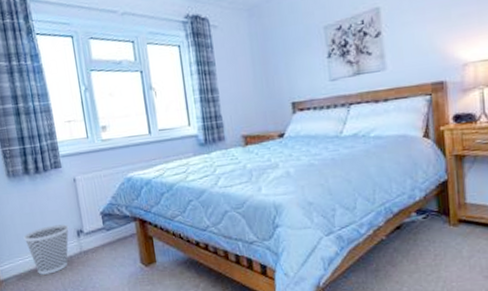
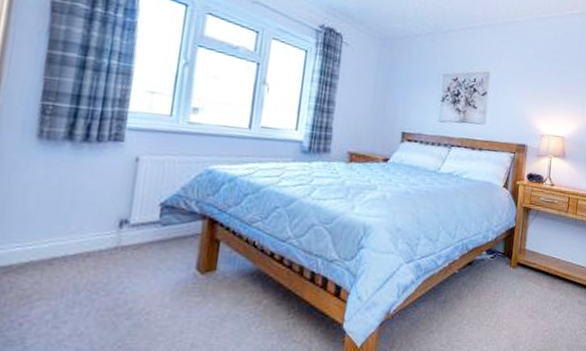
wastebasket: present [23,224,69,275] -> none [34,208,110,270]

